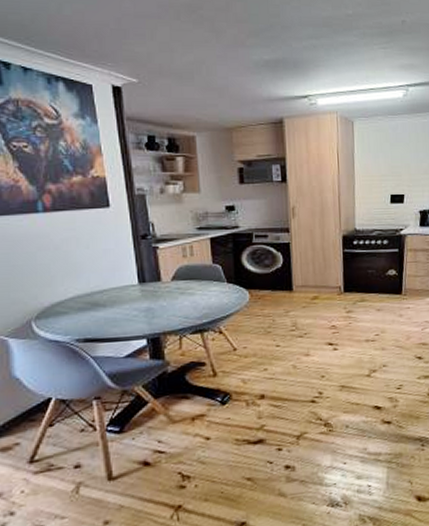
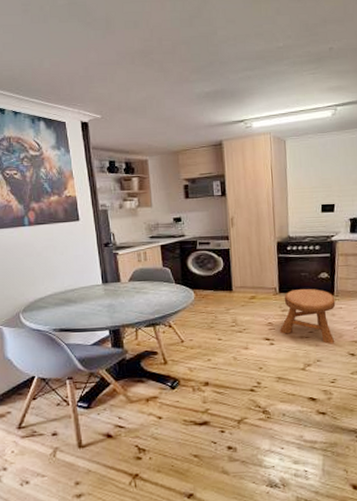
stool: none [344,287,404,348] -> present [280,288,336,345]

